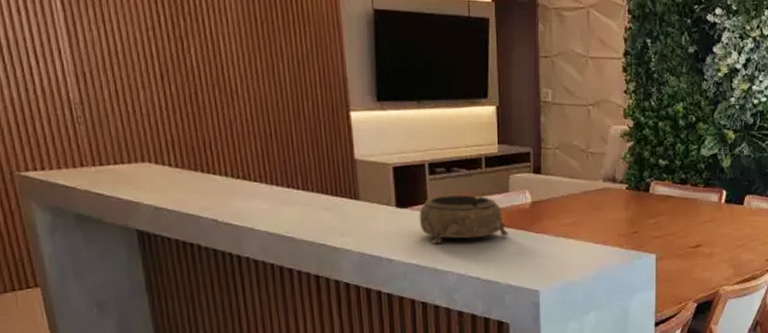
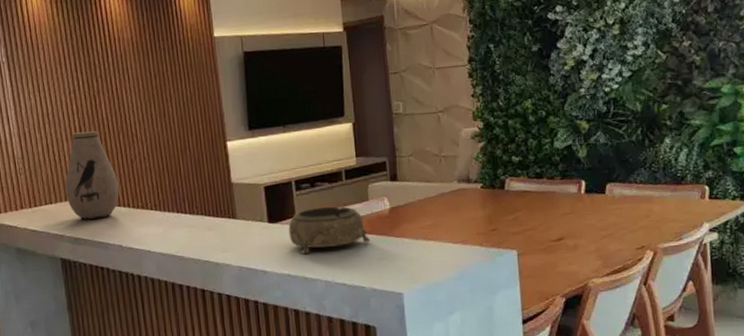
vase: none [141,80,214,187] -> present [65,131,119,220]

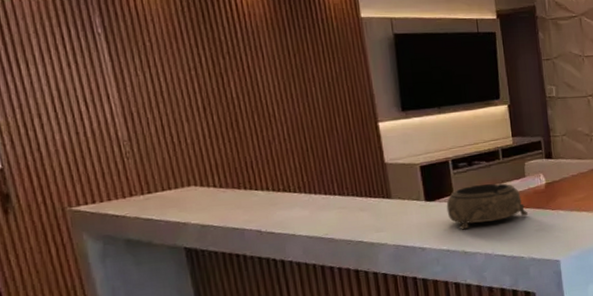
vase: present [65,131,119,220] -> none [187,111,256,206]

